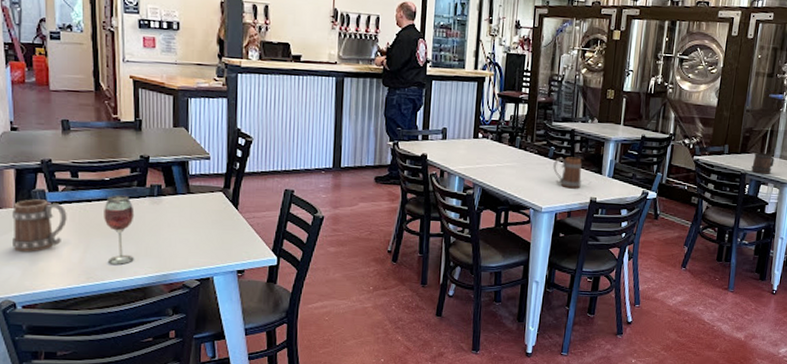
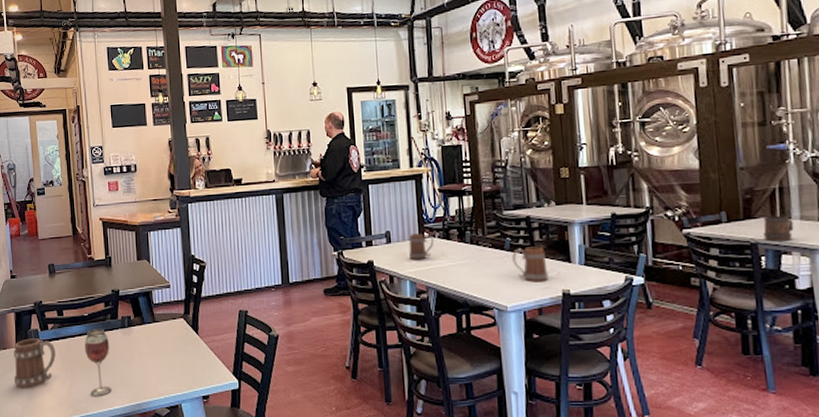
beer mug: none [462,133,487,159] -> present [408,233,434,260]

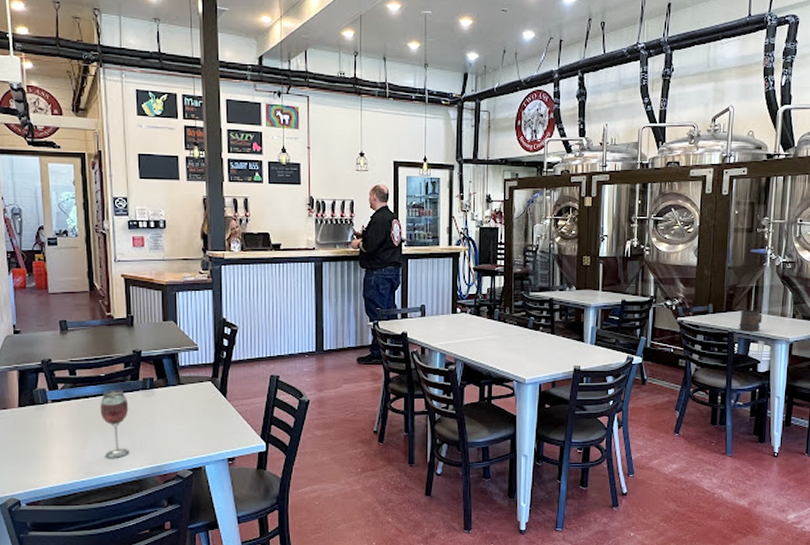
beer mug: present [14,338,56,389] -> none [16,398,66,450]
beer mug: present [408,233,434,260] -> none [441,309,466,334]
beer mug: present [512,246,548,282] -> none [534,326,564,358]

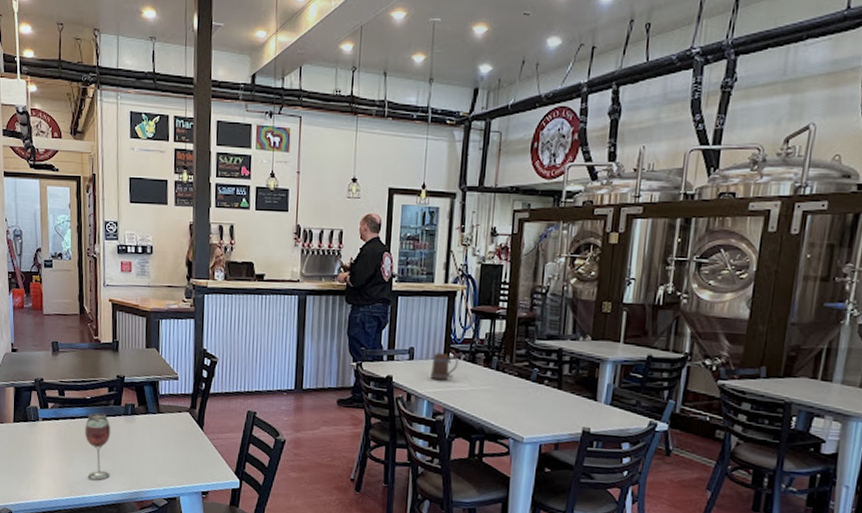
beer mug: none [441,309,466,334] -> present [431,353,459,381]
beer mug: present [739,309,763,332] -> none [800,376,834,404]

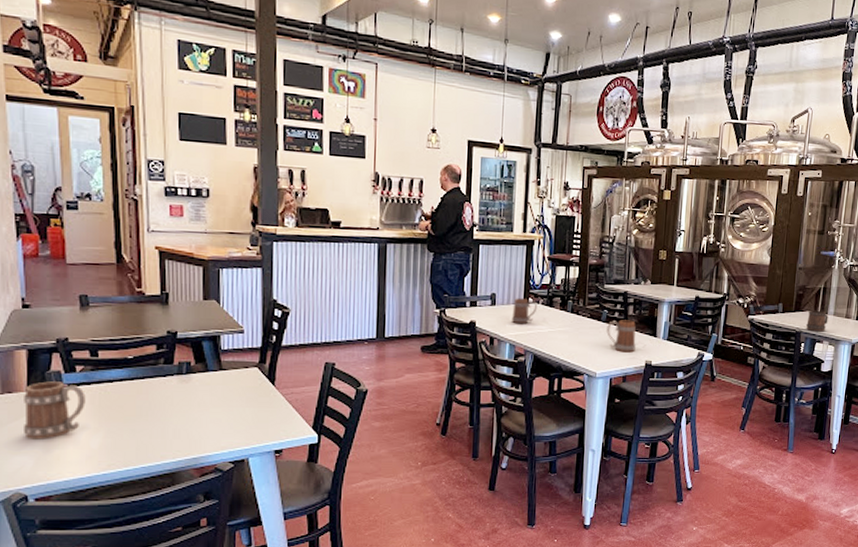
beer mug: none [11,415,55,465] -> present [24,381,86,439]
wineglass: present [85,413,111,480] -> none [127,374,161,449]
beer mug: none [536,379,573,418] -> present [606,320,637,353]
beer mug: none [800,376,834,404] -> present [806,310,829,332]

